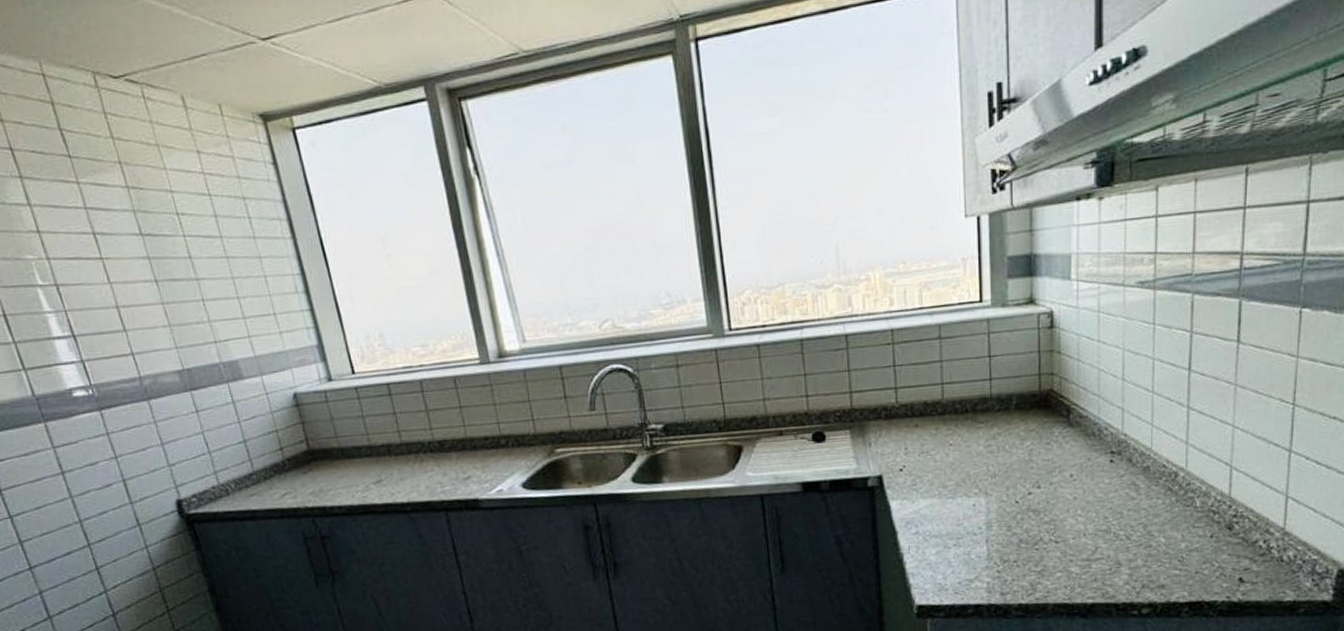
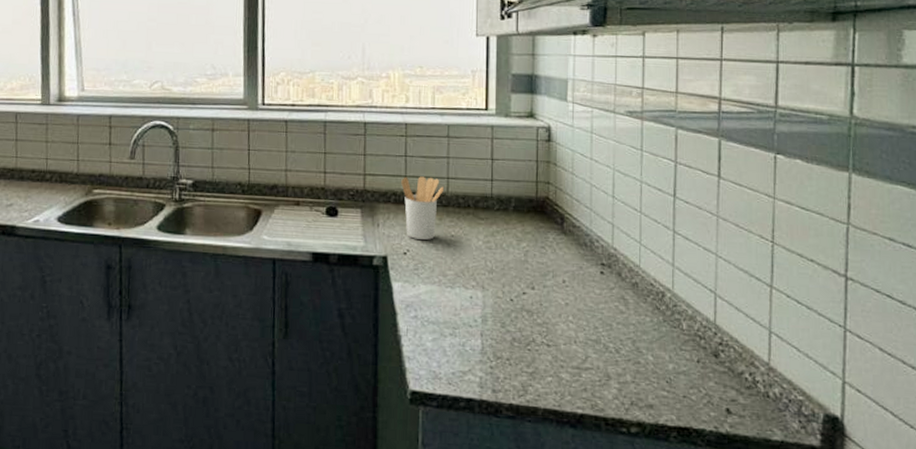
utensil holder: none [891,385,938,454] -> present [401,176,444,240]

